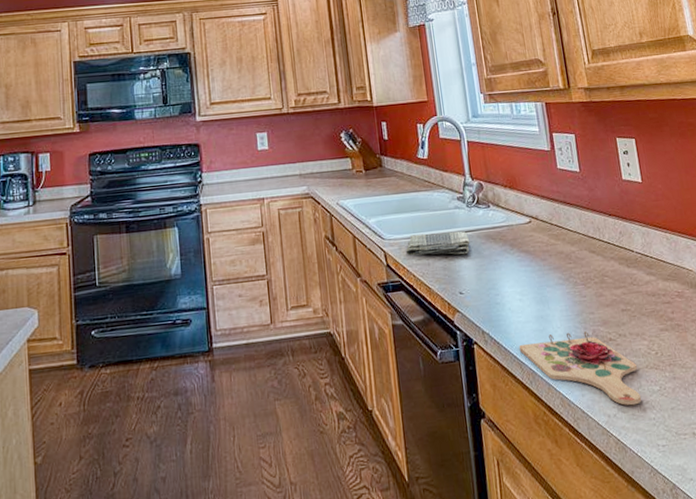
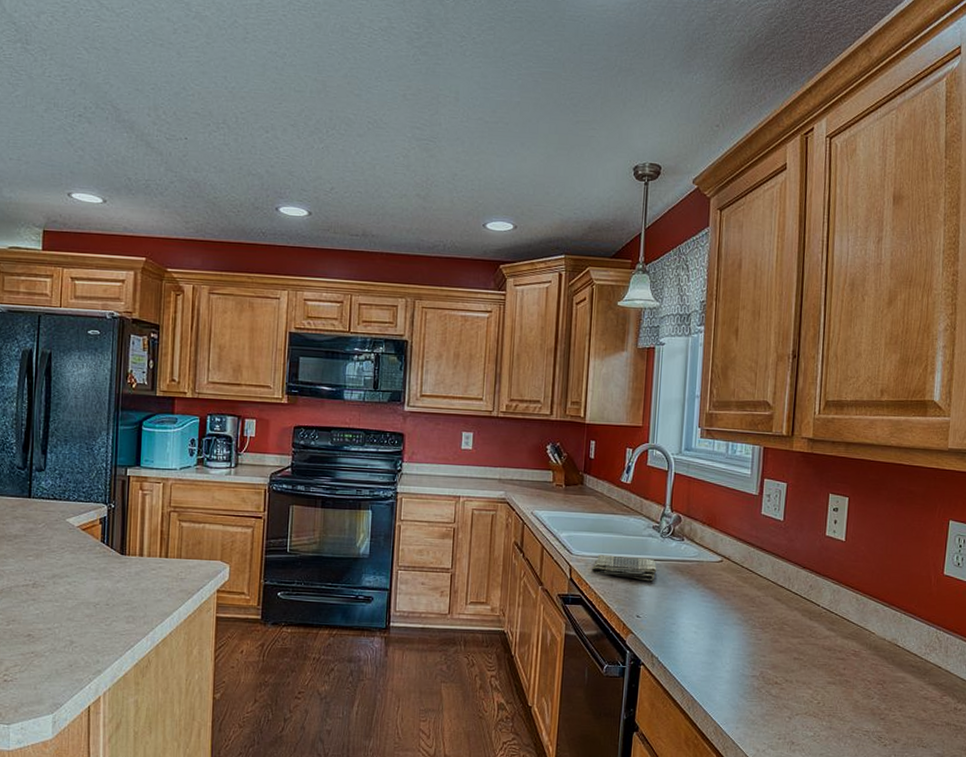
cutting board: present [518,331,642,406] -> none [684,669,796,745]

